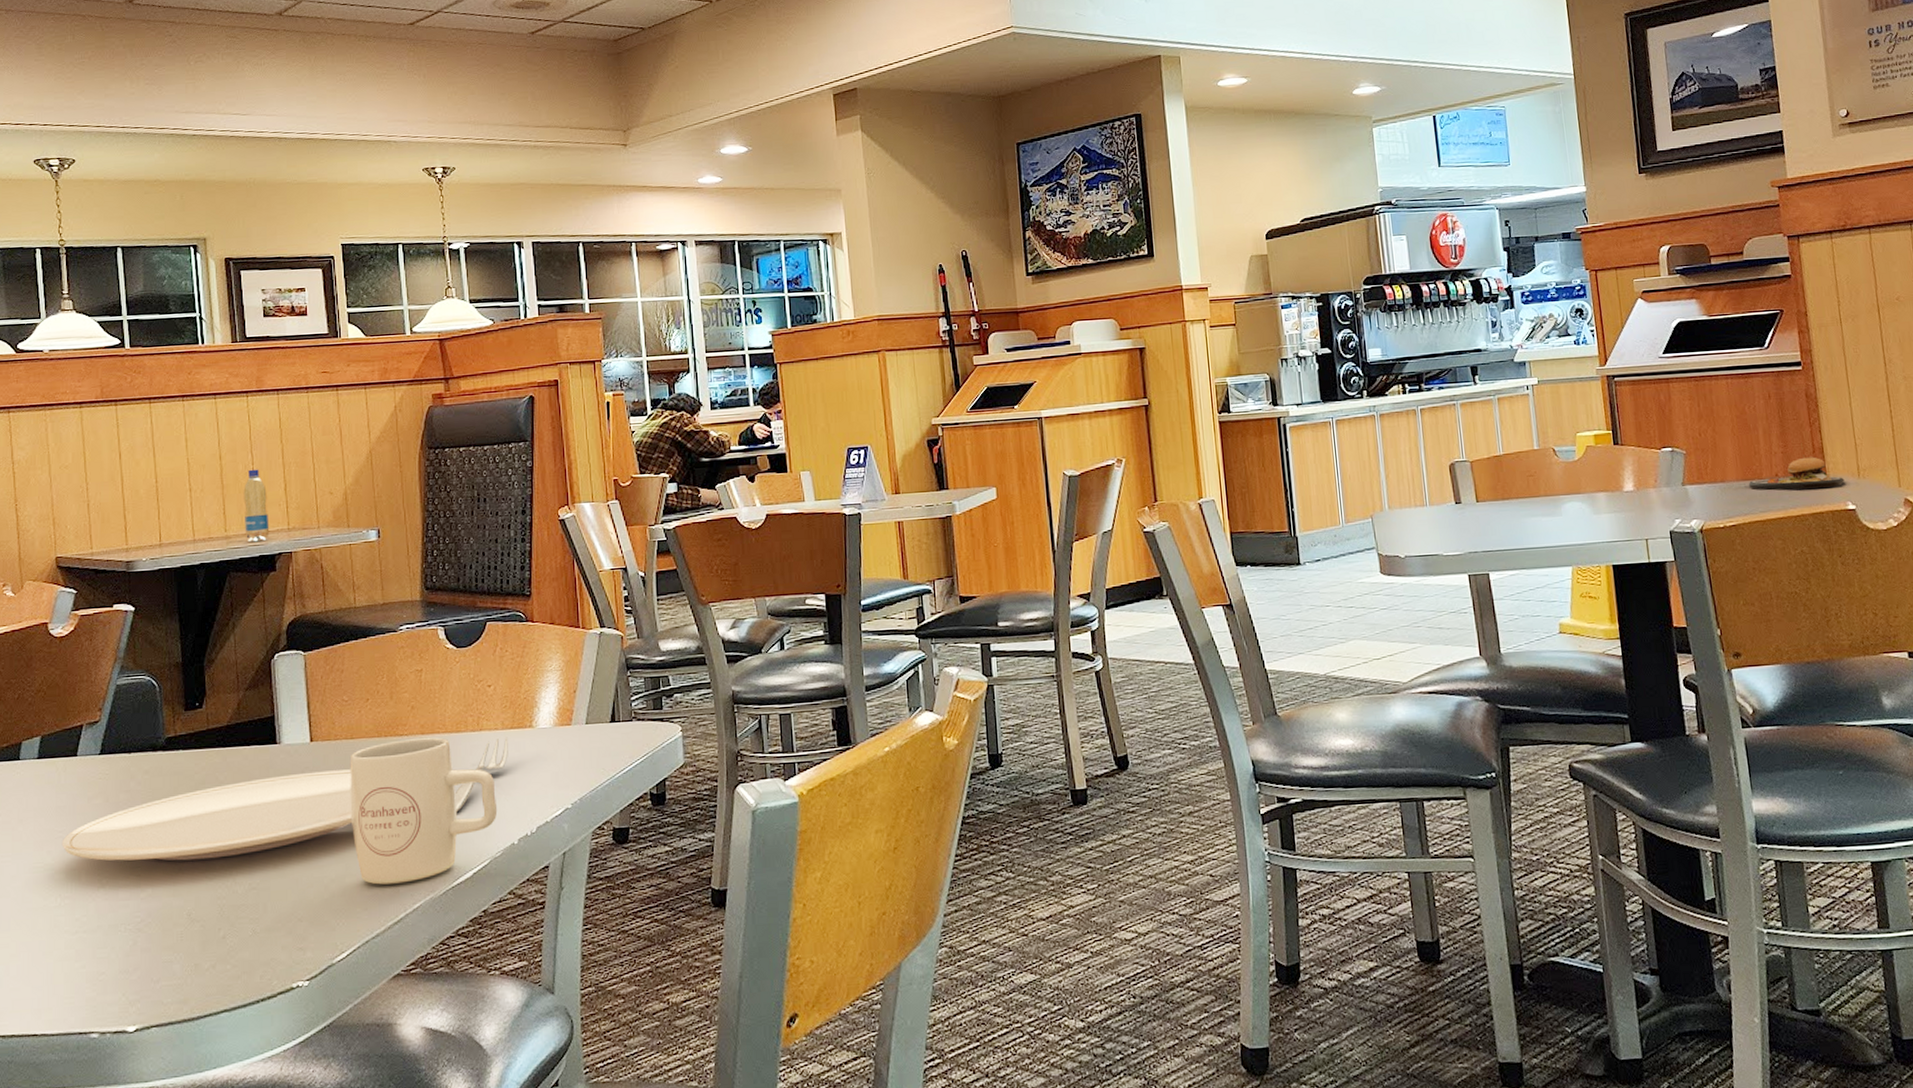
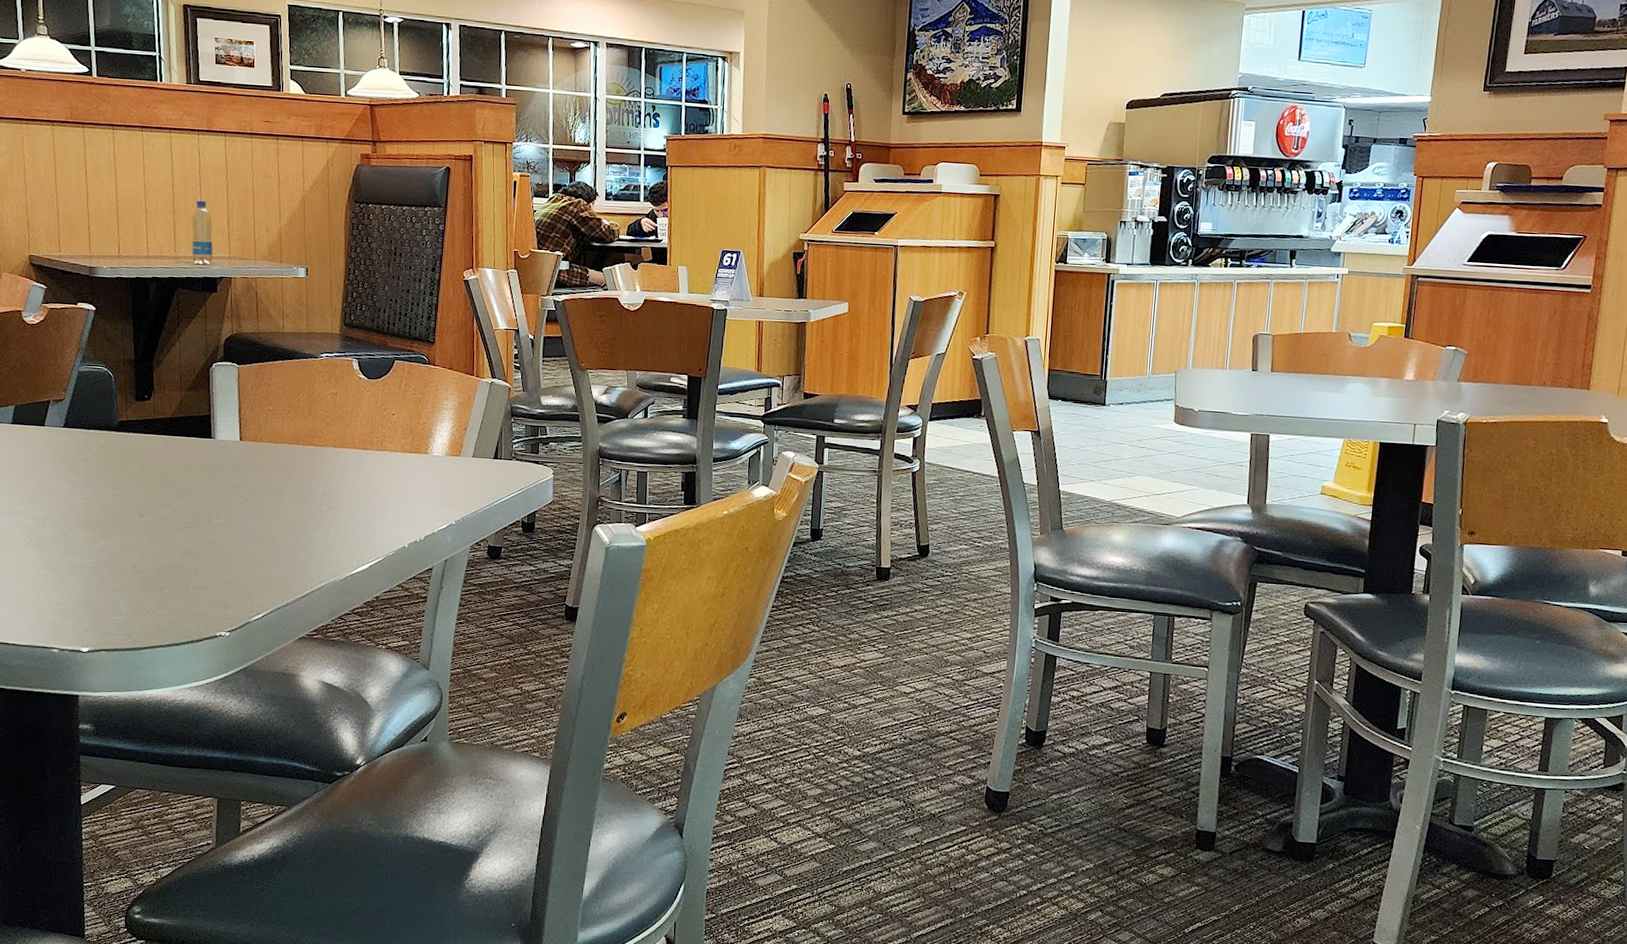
plate: present [61,769,353,861] -> none [31,465,273,525]
mug: present [350,737,498,885] -> none [270,449,393,566]
fork: present [454,737,508,811] -> none [358,458,406,514]
burger: present [1748,443,1845,491] -> none [1517,358,1604,401]

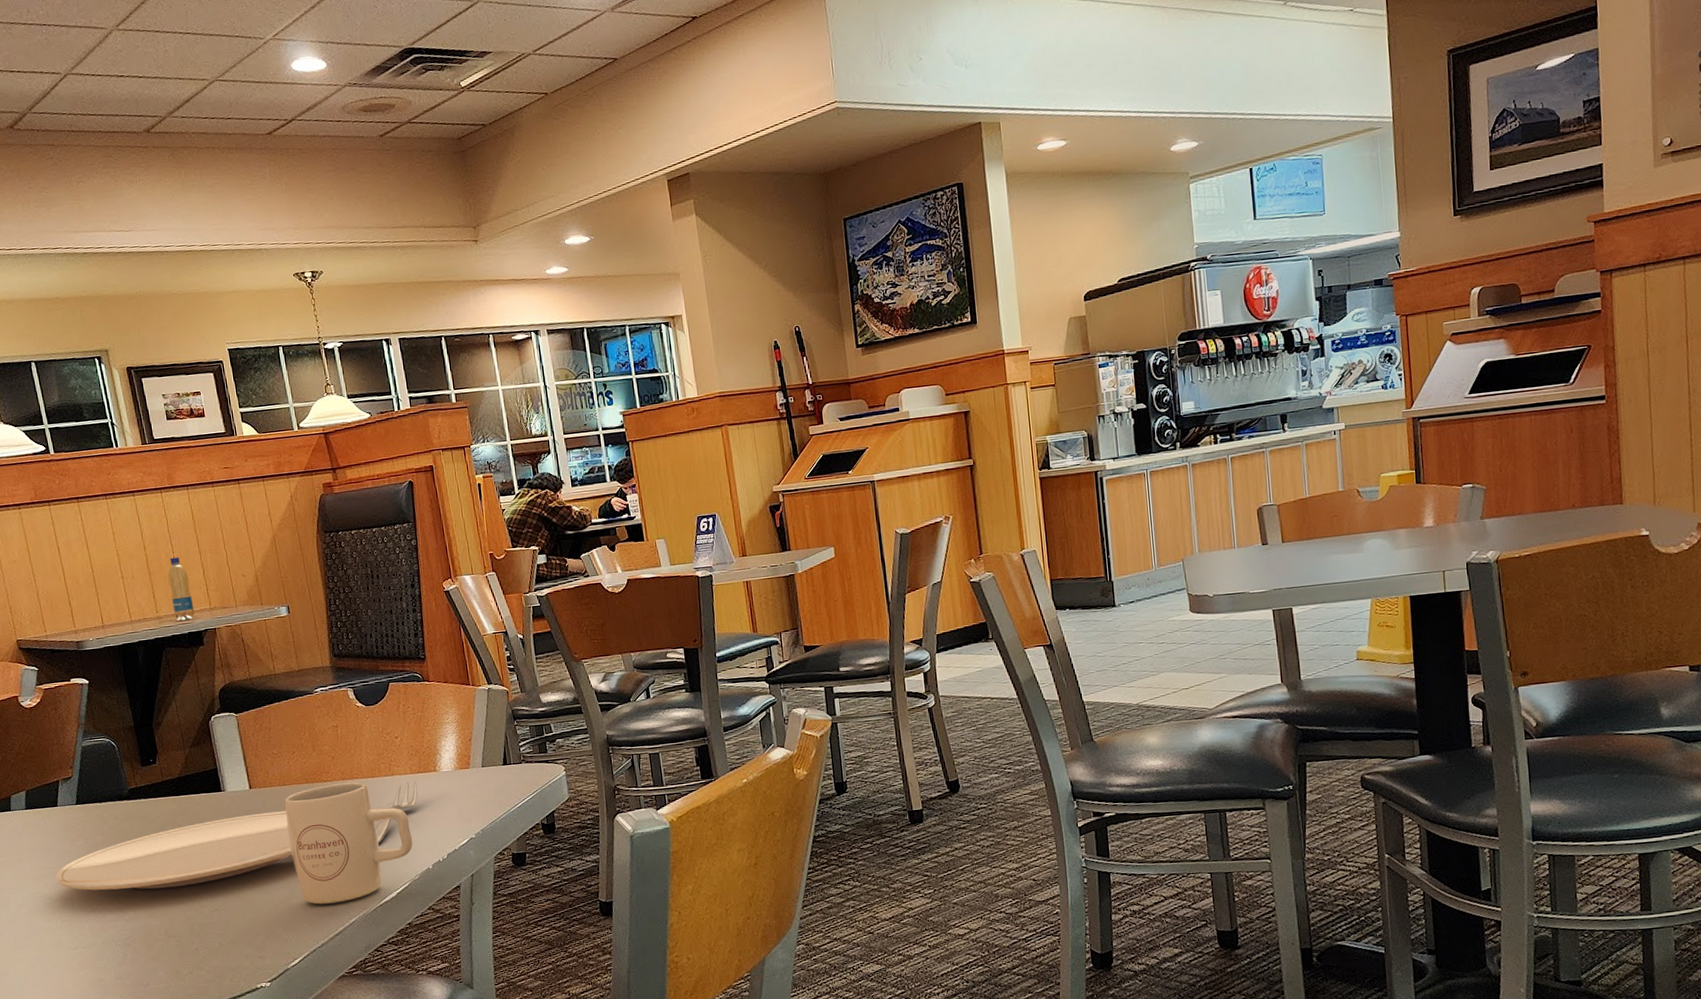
plate: none [31,465,273,525] -> present [55,811,293,891]
mug: none [270,449,393,566] -> present [284,782,413,905]
fork: none [358,458,406,514] -> present [375,780,418,843]

